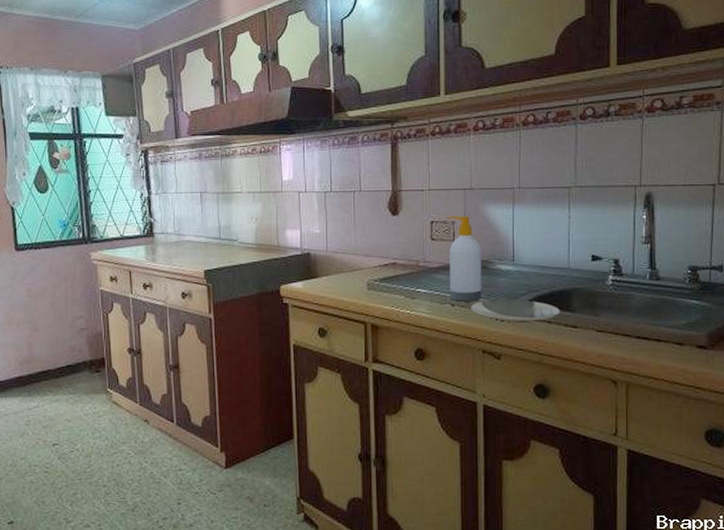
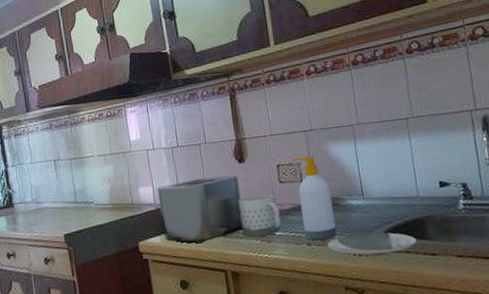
toaster: none [306,226,390,293] -> present [158,175,244,243]
mug: none [386,250,428,292] -> present [237,194,281,238]

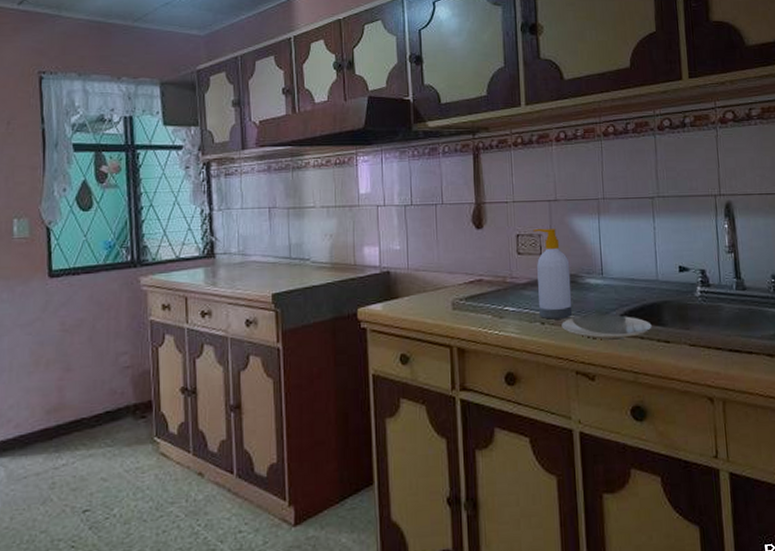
toaster: present [158,175,244,243] -> none [385,241,475,314]
mug: present [237,194,281,238] -> none [471,265,516,312]

